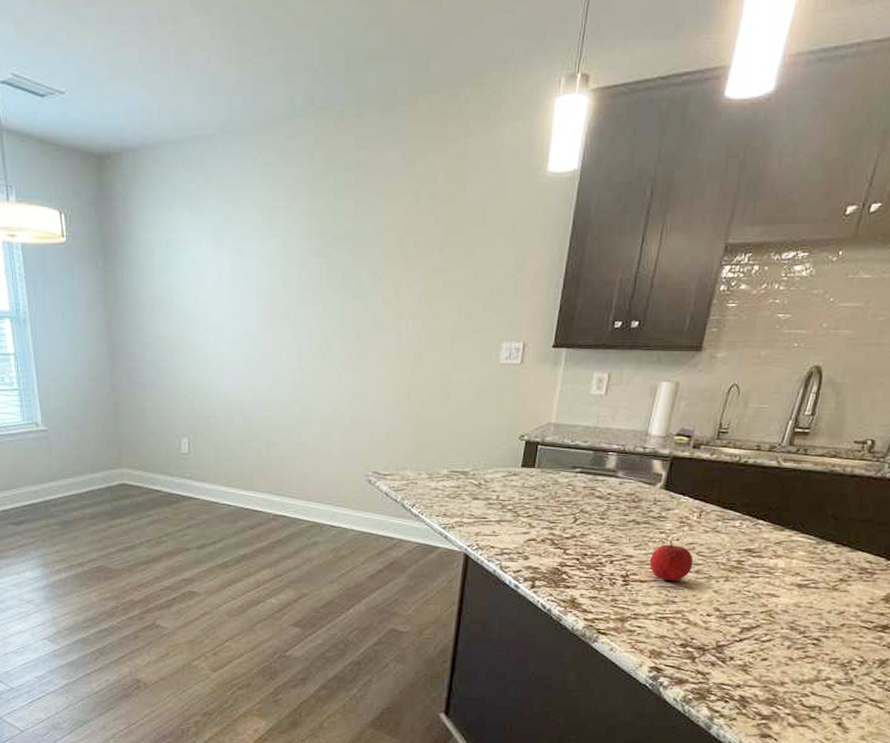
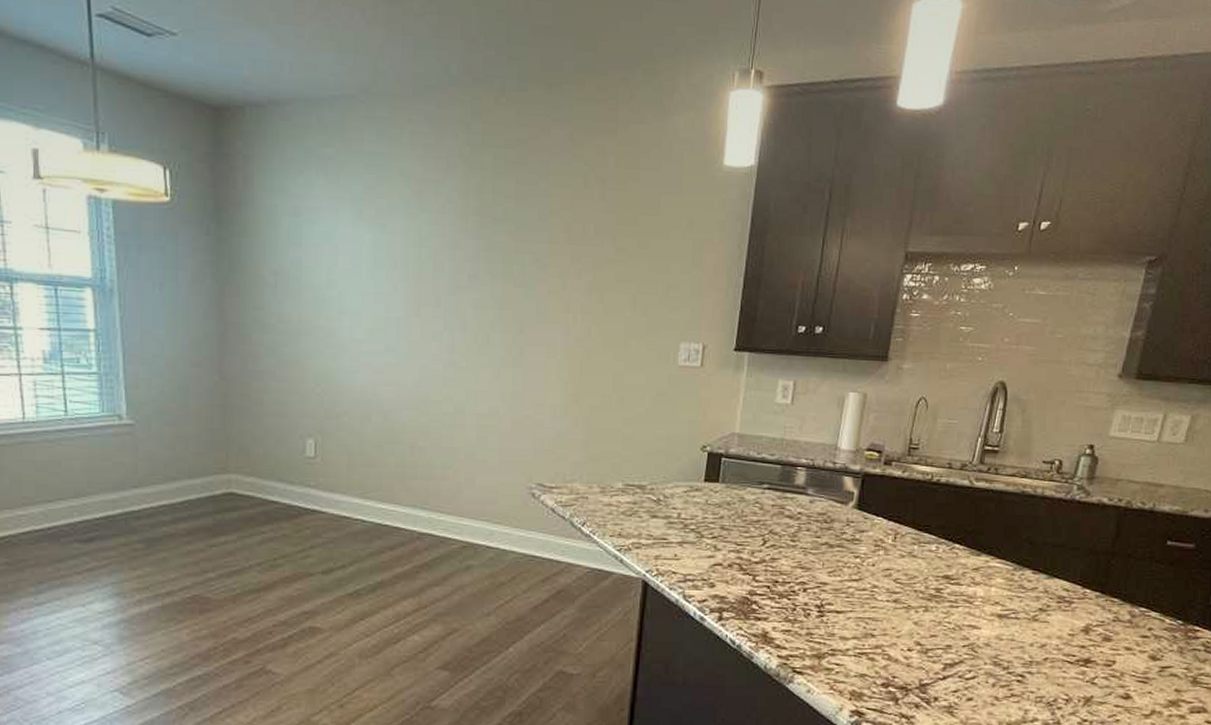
apple: present [649,541,693,581] -> none [845,566,891,612]

